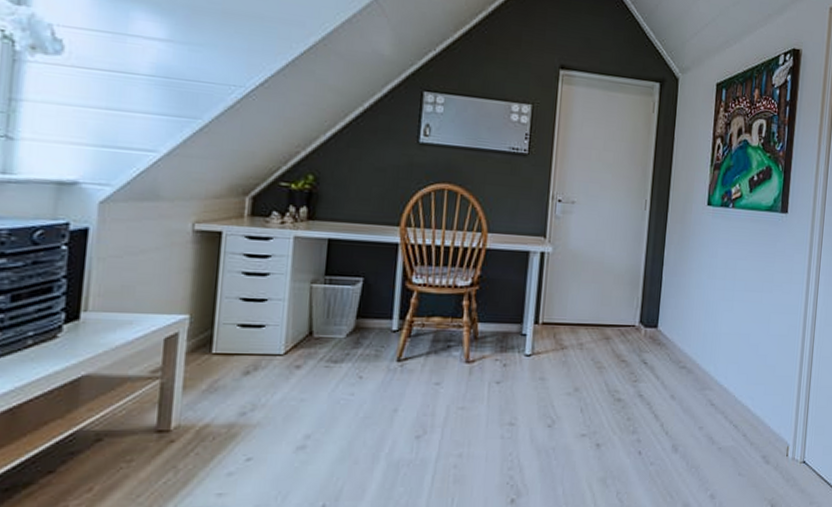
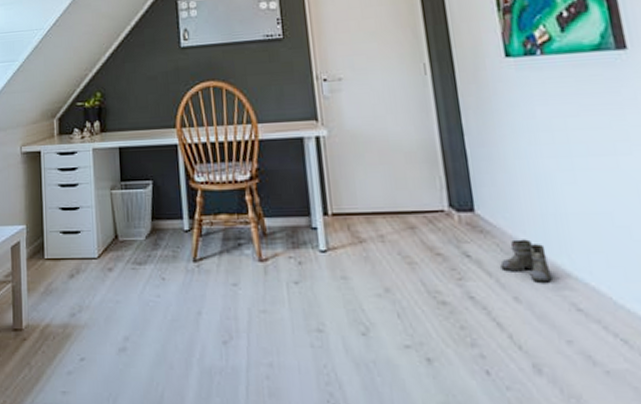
boots: none [667,351,705,384] -> present [500,239,560,283]

